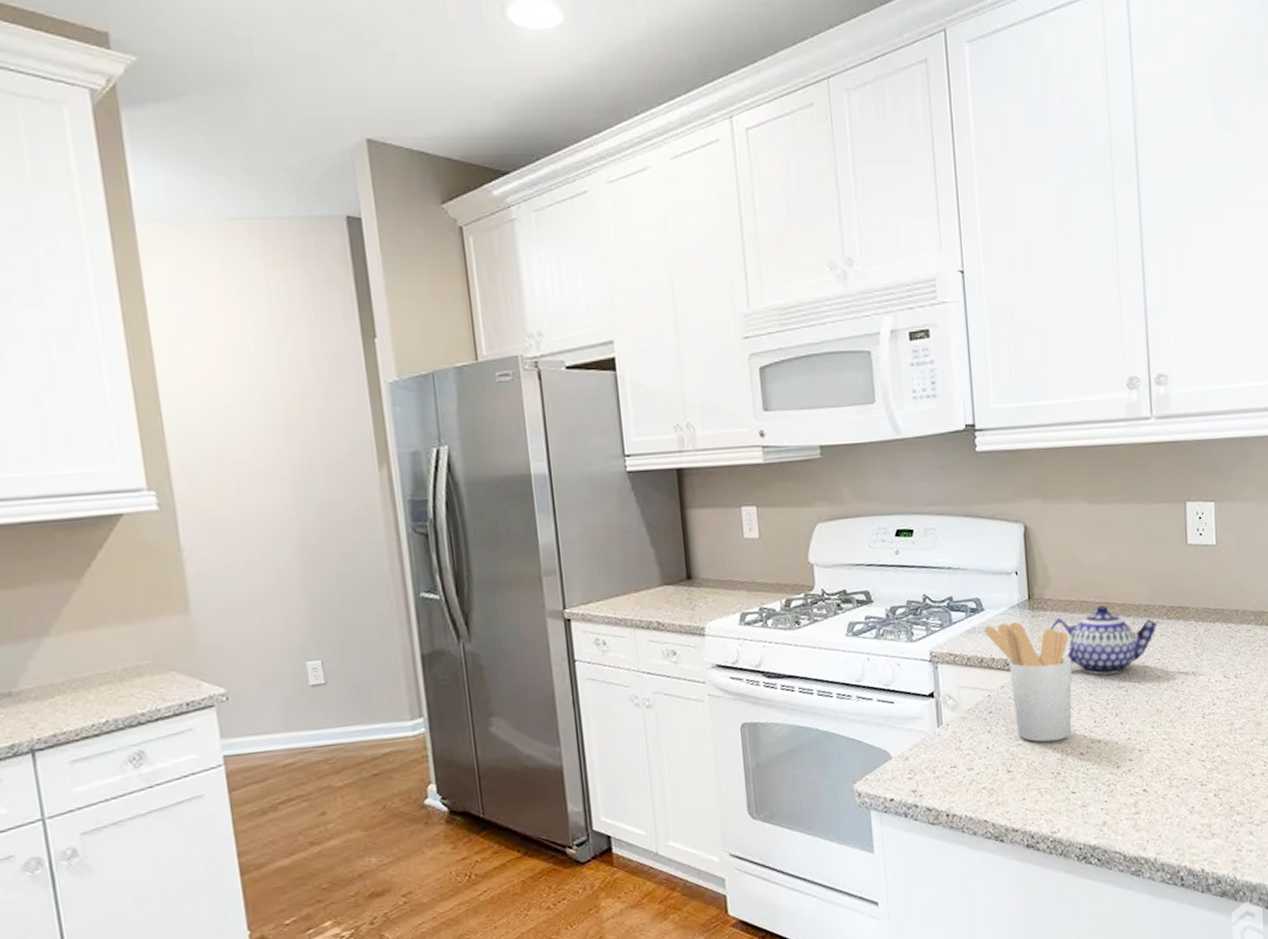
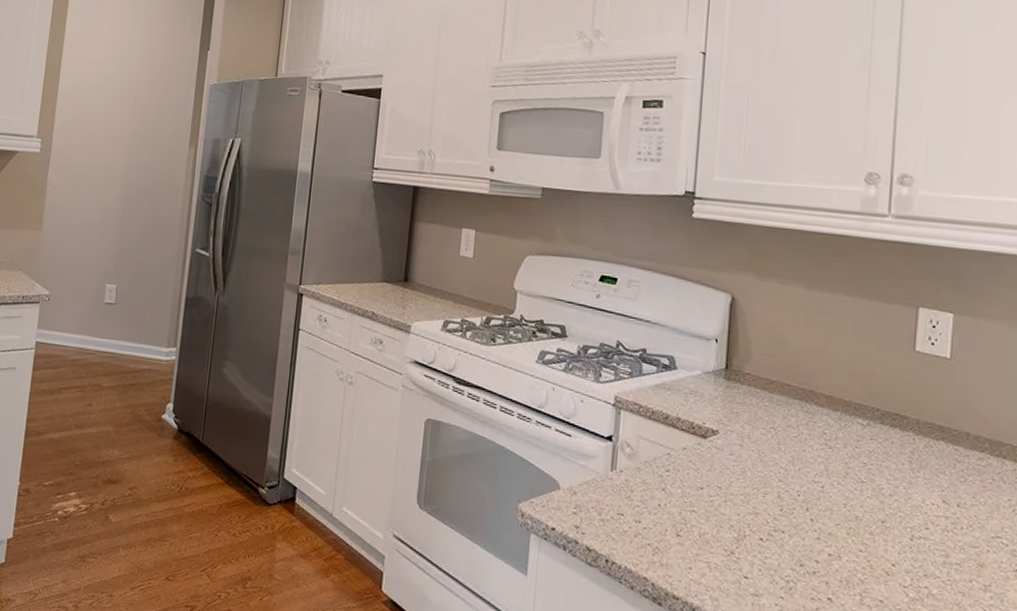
utensil holder: present [984,622,1072,742] -> none [674,384,764,519]
teapot: present [1051,605,1158,675] -> none [745,392,868,467]

